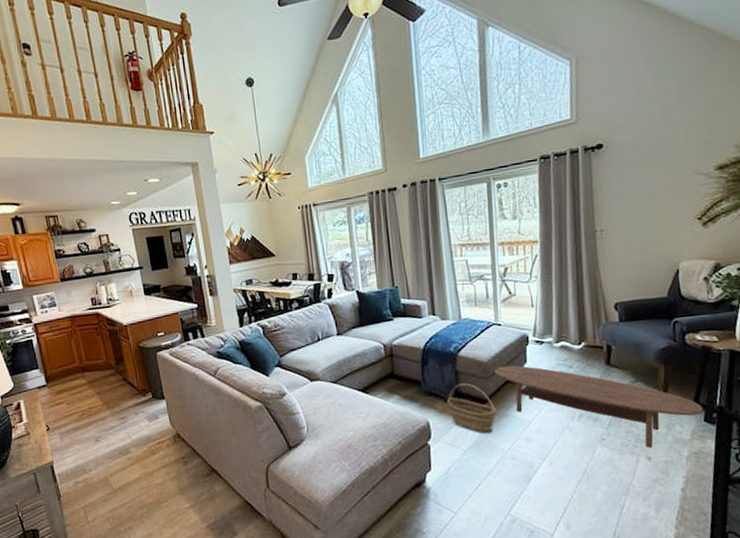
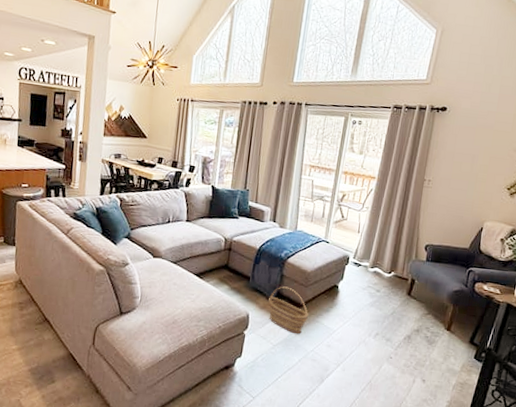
coffee table: present [494,365,703,448] -> none [314,278,475,372]

